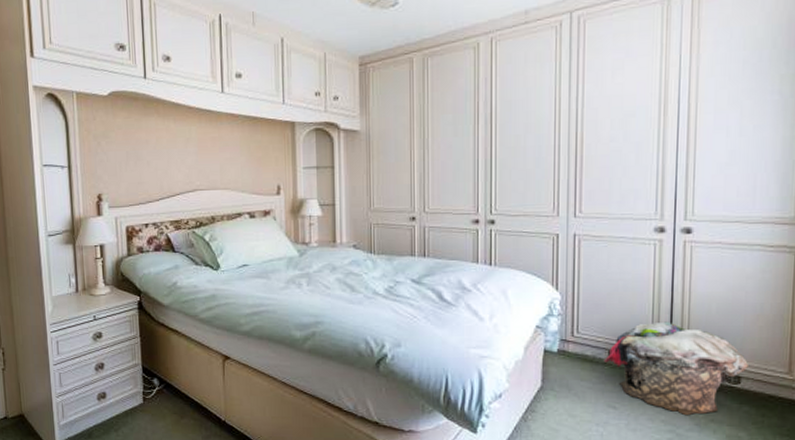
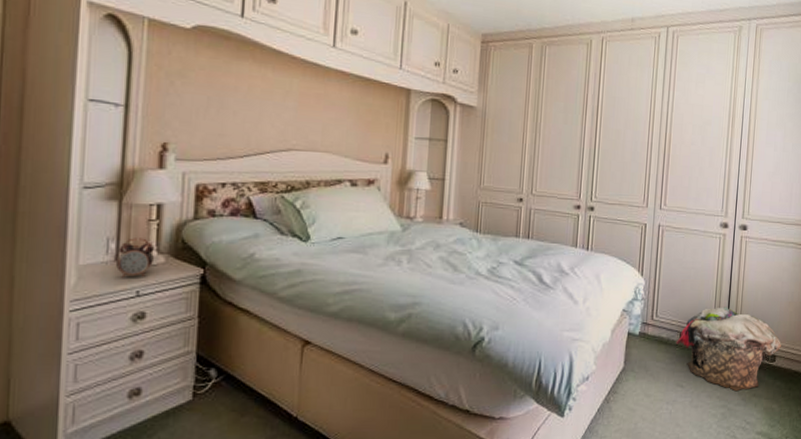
alarm clock: none [77,273,103,306] -> present [116,238,154,278]

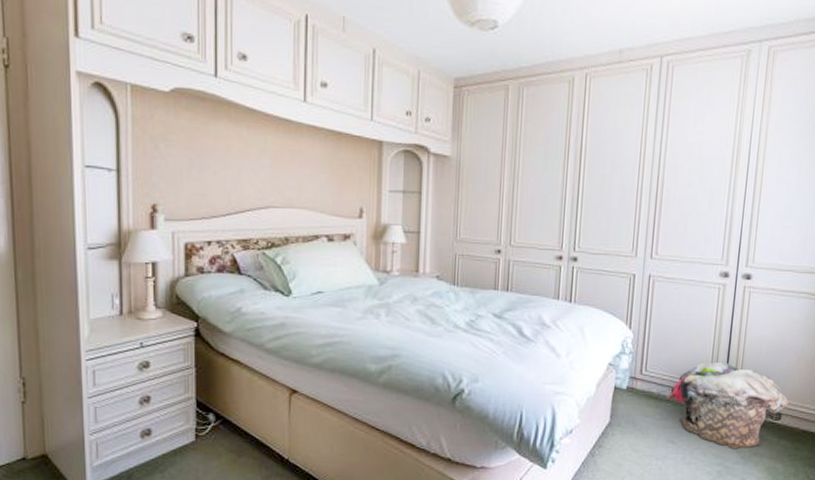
alarm clock: present [116,238,154,278] -> none [121,294,153,331]

